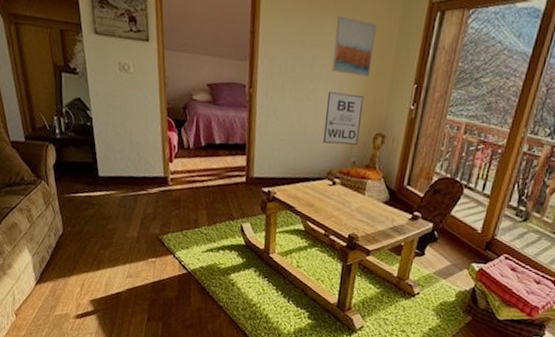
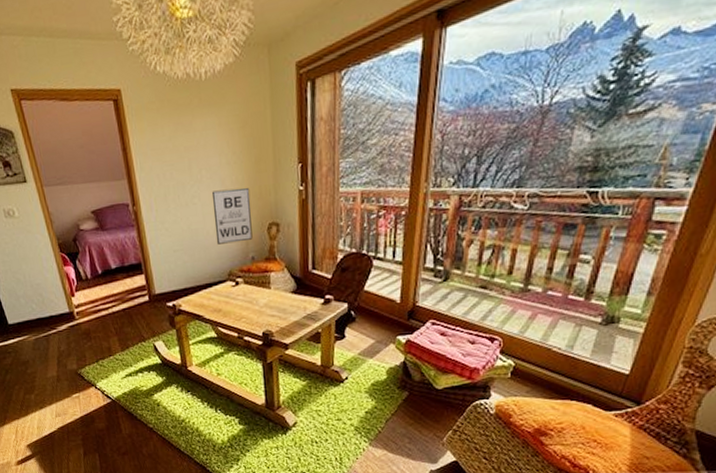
wall art: present [331,15,377,77] -> none [204,110,251,170]

